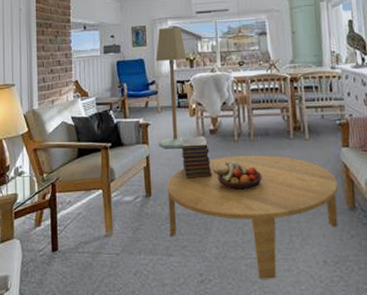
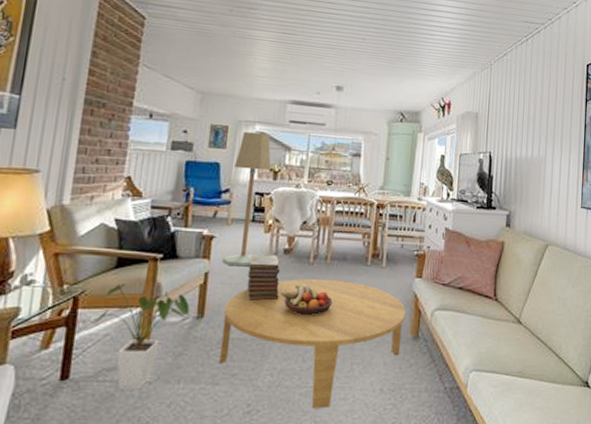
house plant: none [69,169,139,260] -> present [93,283,190,390]

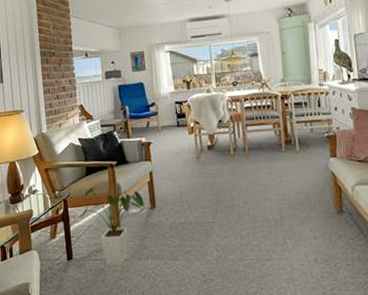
coffee table: present [219,278,406,409] -> none [170,167,328,277]
floor lamp: present [222,131,271,267] -> none [154,51,184,165]
book stack: present [247,254,281,302] -> none [181,152,211,192]
fruit bowl: present [281,285,333,315] -> none [212,174,257,199]

